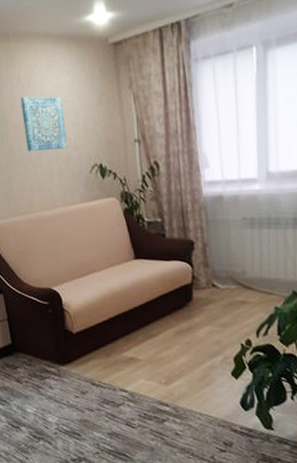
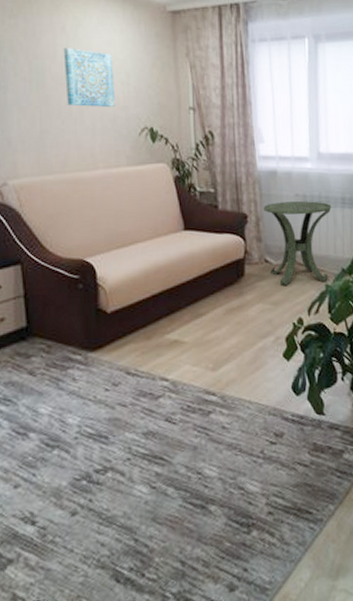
side table: none [210,224,282,308] -> present [263,201,332,285]

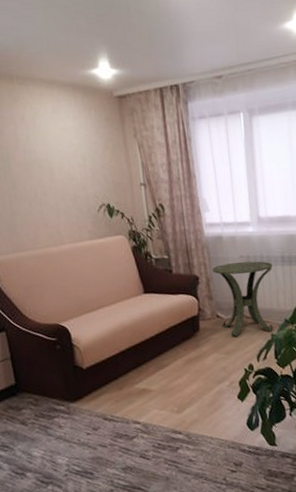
wall art: present [63,48,116,107] -> none [24,136,75,189]

